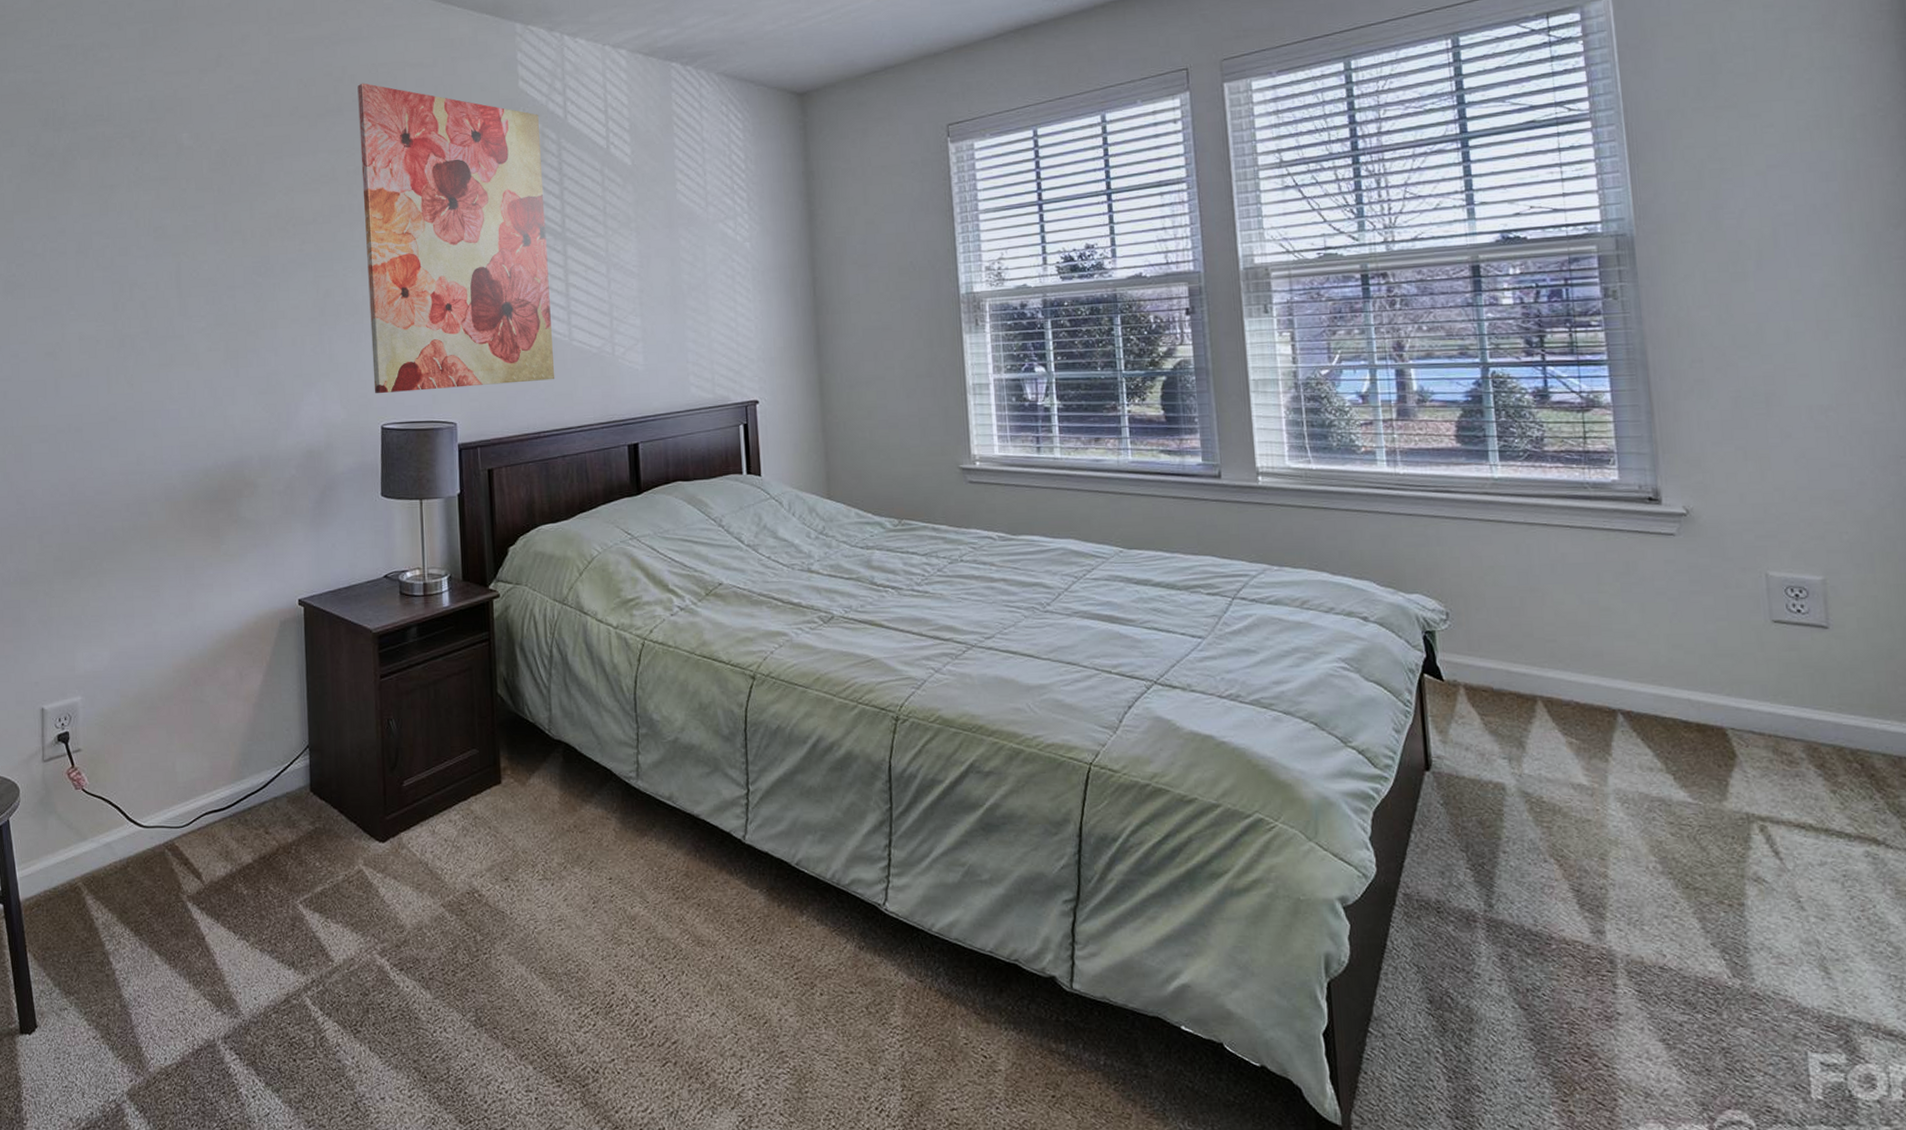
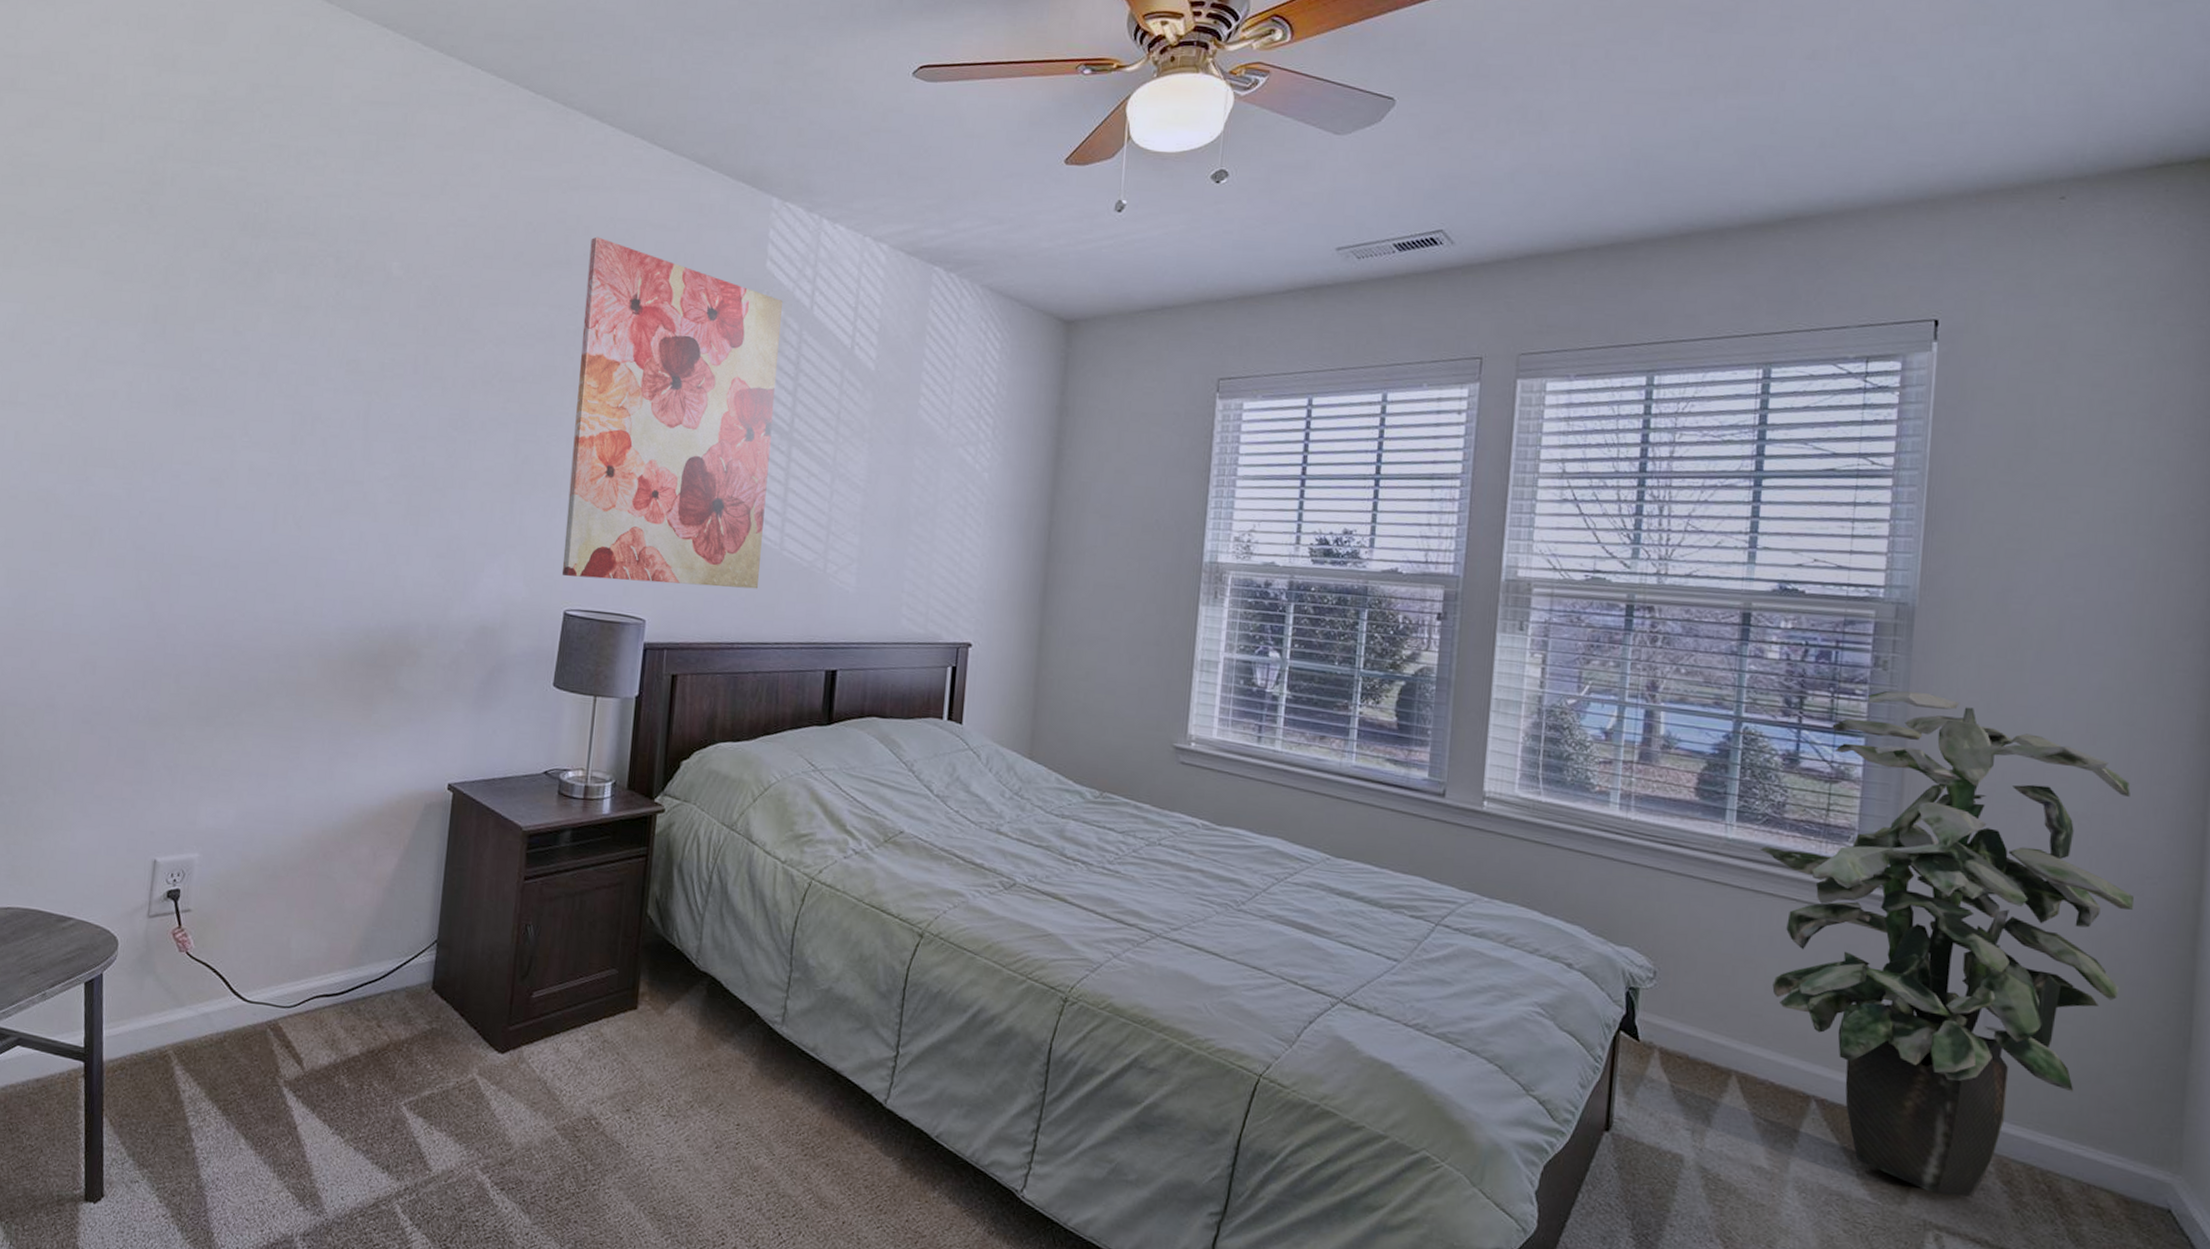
indoor plant: none [1526,315,1895,787] -> present [1759,690,2135,1197]

